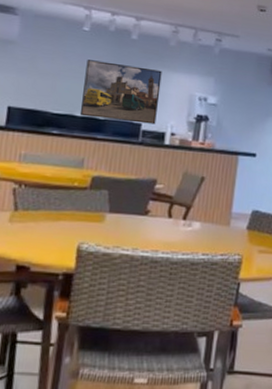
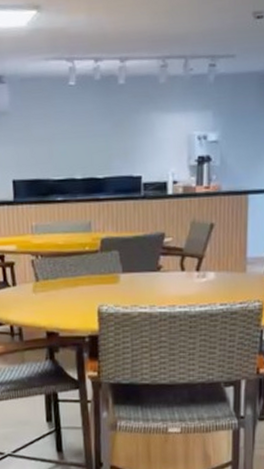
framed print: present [79,59,162,125] -> none [78,114,156,178]

